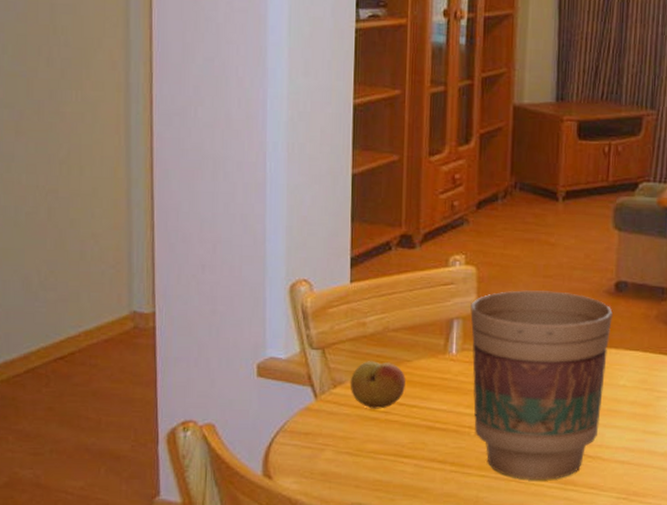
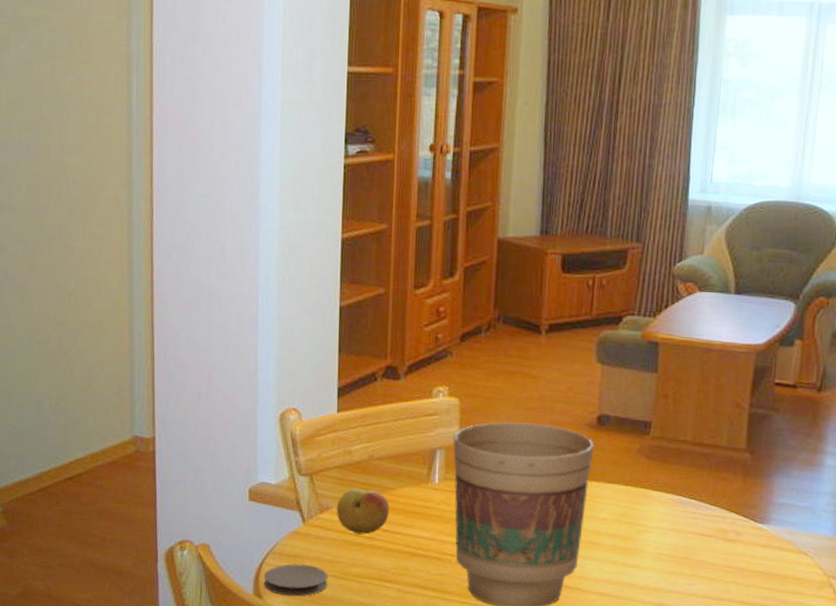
coaster: none [273,442,341,476] -> present [263,564,327,597]

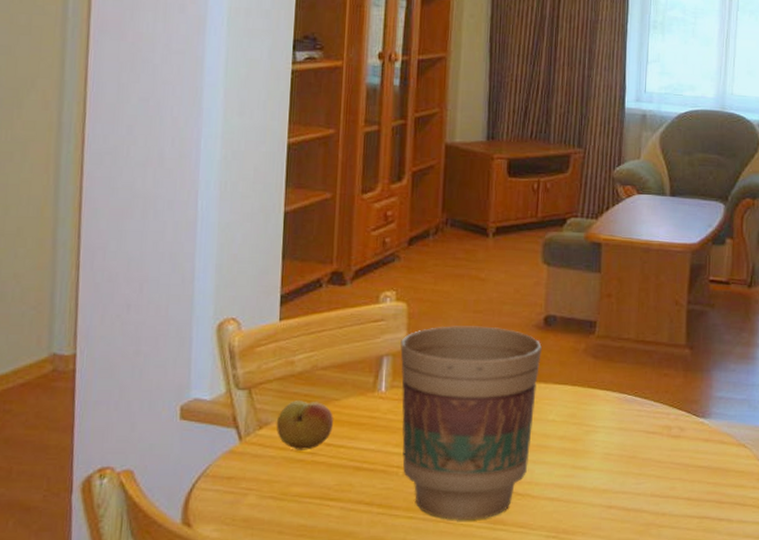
coaster: present [263,564,327,597] -> none [193,487,265,523]

